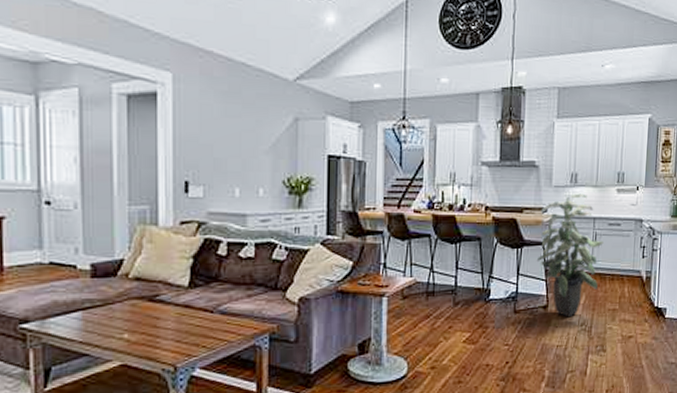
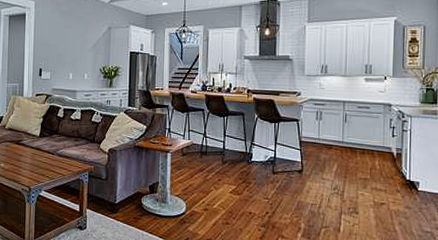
indoor plant: present [536,193,604,318] -> none [291,81,353,182]

